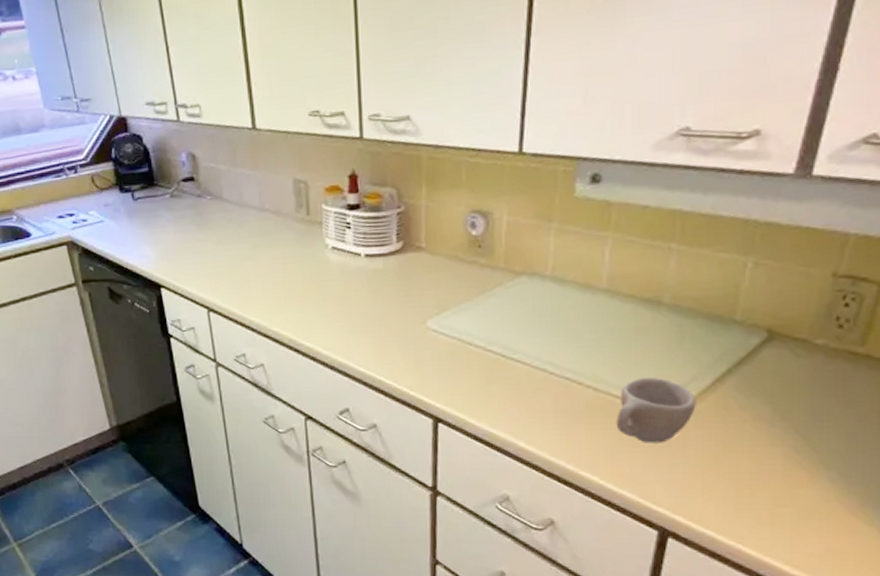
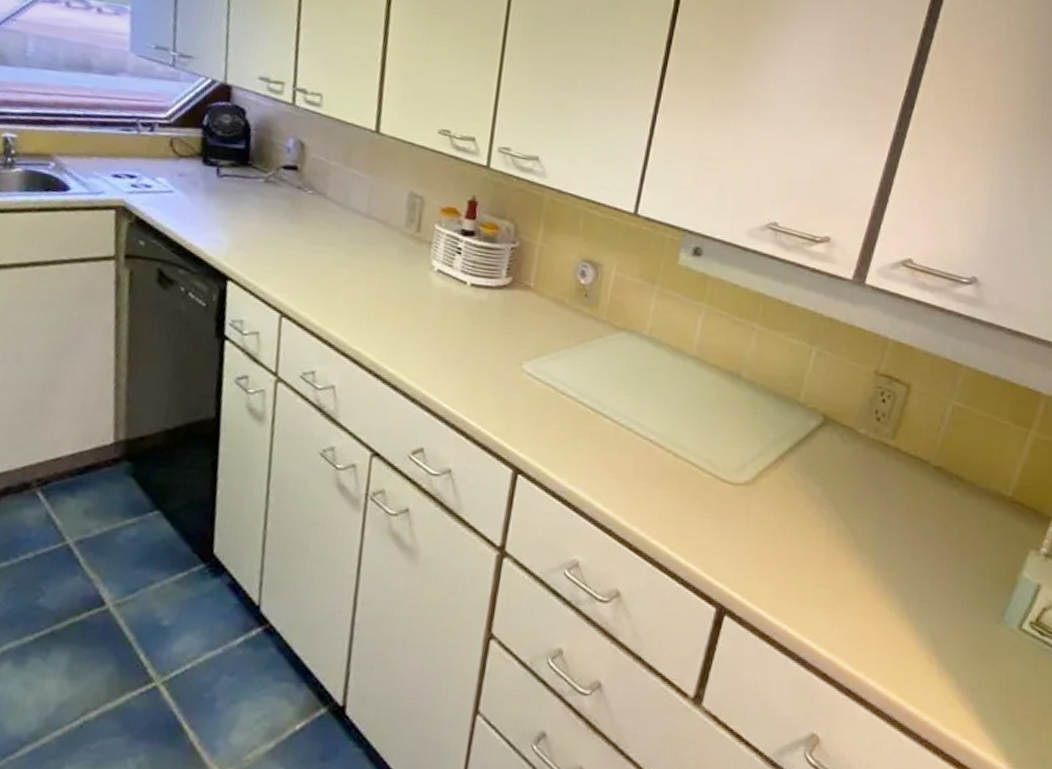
cup: present [616,376,696,443] -> none [689,447,761,516]

